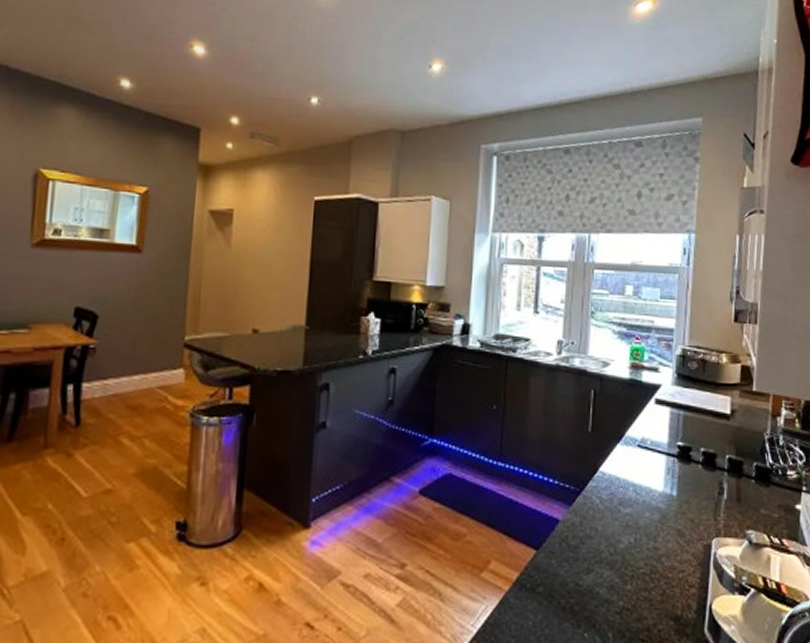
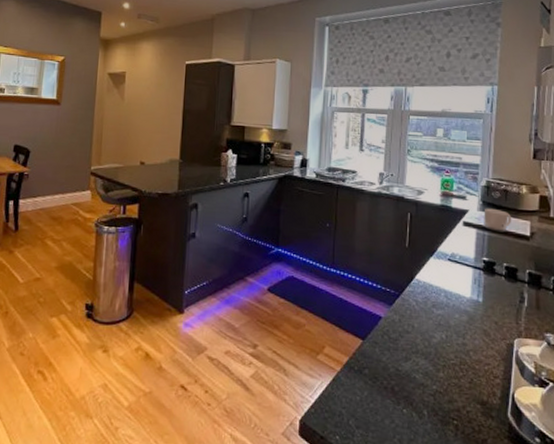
mug: none [678,382,711,411] -> present [484,208,512,233]

